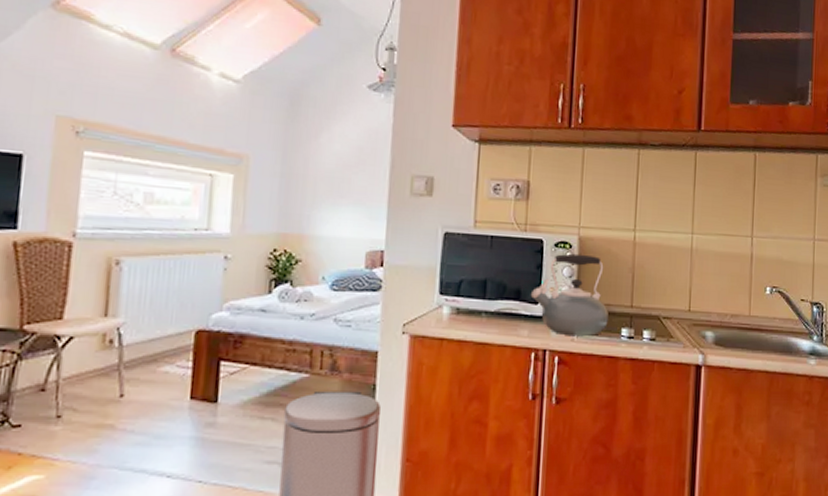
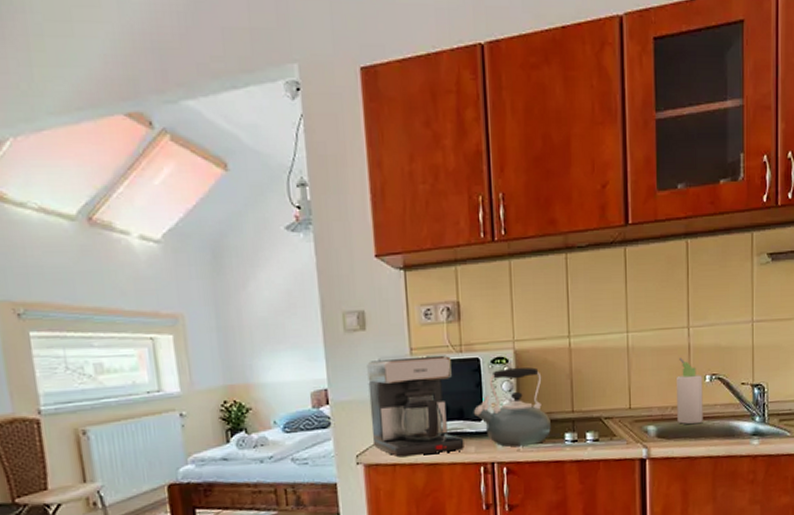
coffee maker: none [422,228,518,333] -> present [367,355,464,458]
bottle: none [736,266,763,336] -> present [675,357,703,425]

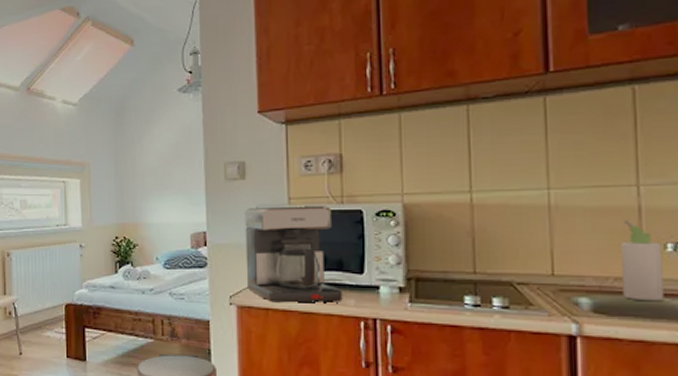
kettle: present [473,367,552,447] -> none [353,221,448,306]

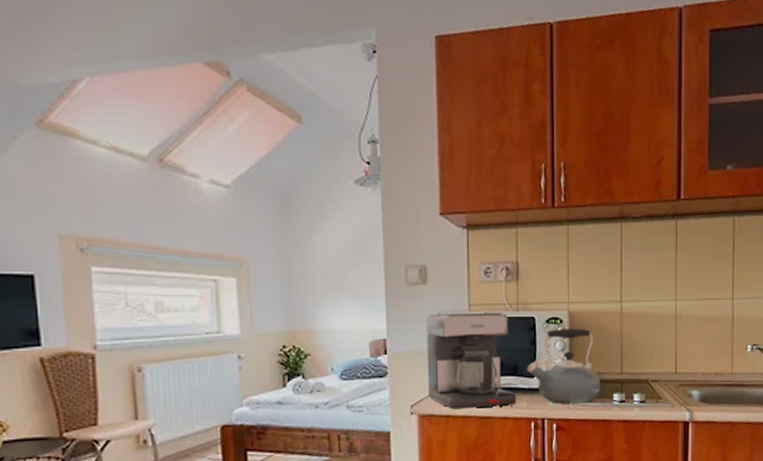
kettle: none [353,221,448,306] -> present [526,328,602,405]
bottle: present [619,220,664,302] -> none [719,327,745,391]

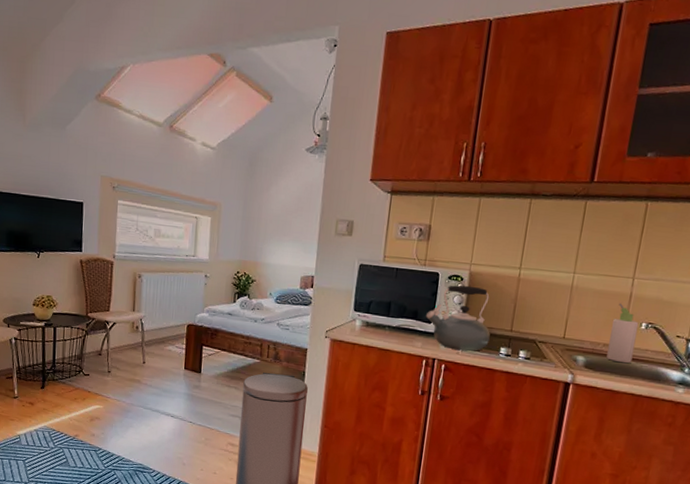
coffee maker: present [426,312,517,410] -> none [340,260,415,344]
bottle: none [719,327,745,391] -> present [606,303,639,364]

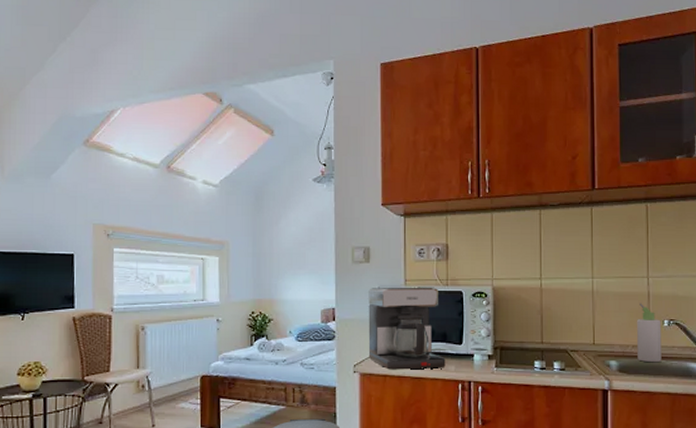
coffee maker: none [340,260,415,344] -> present [368,287,446,370]
kettle: present [425,285,491,352] -> none [455,301,523,370]

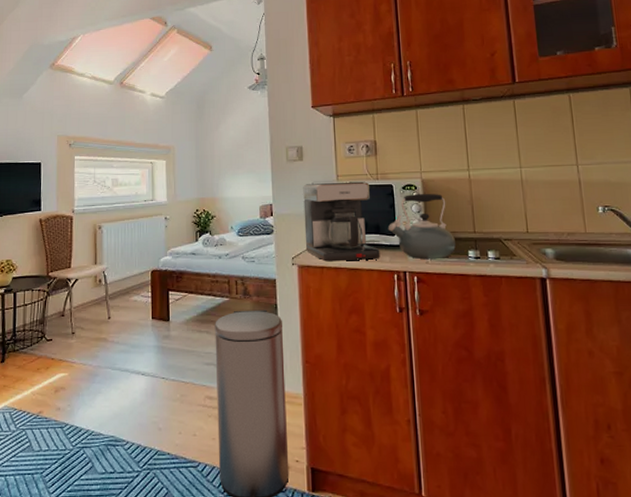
kettle: none [455,301,523,370] -> present [387,193,456,260]
bottle: present [636,303,662,363] -> none [569,190,600,250]

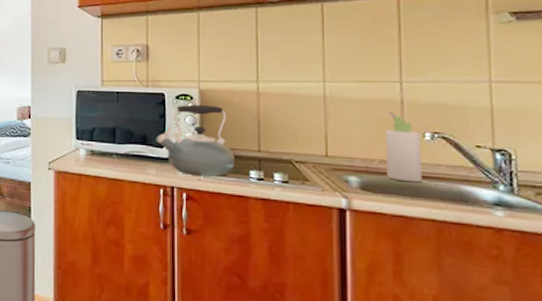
coffee maker: present [303,181,380,262] -> none [63,88,146,172]
bottle: none [569,190,600,250] -> present [384,111,422,183]

